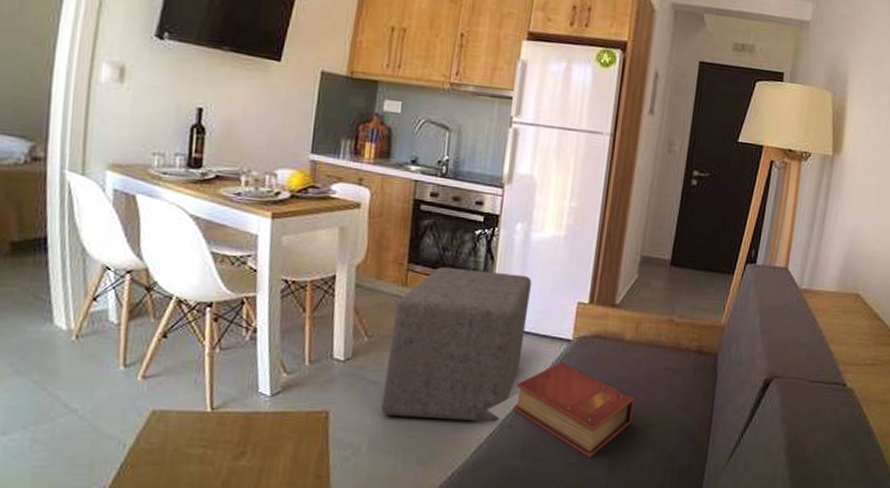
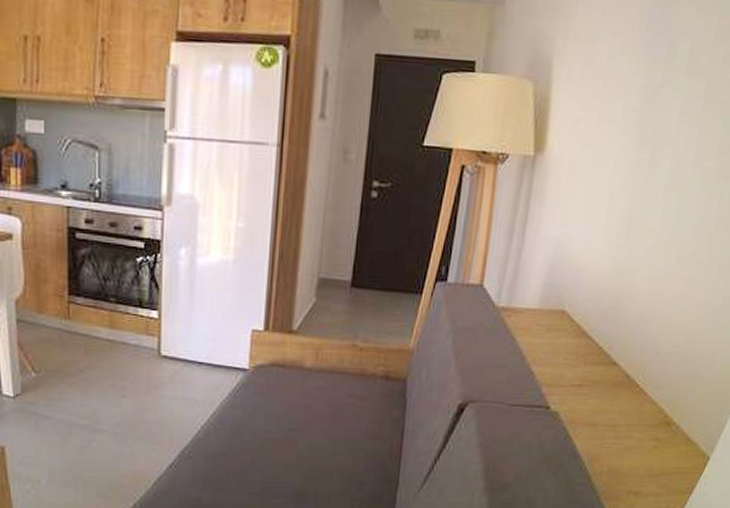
ottoman: present [381,267,531,423] -> none [56,298,201,454]
book: present [513,361,635,457] -> none [191,391,319,487]

